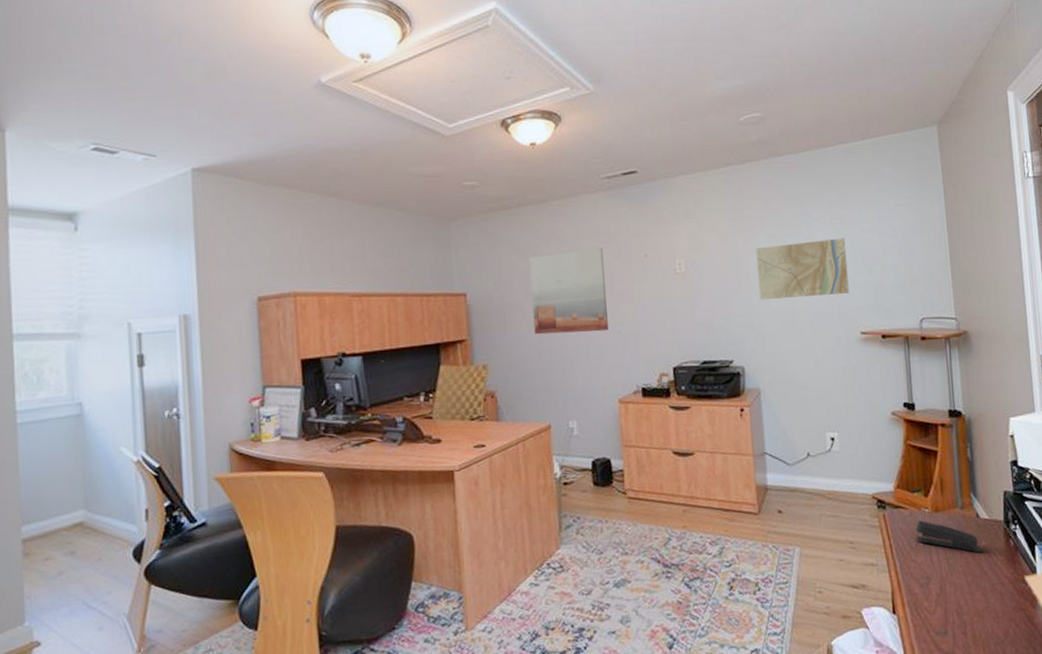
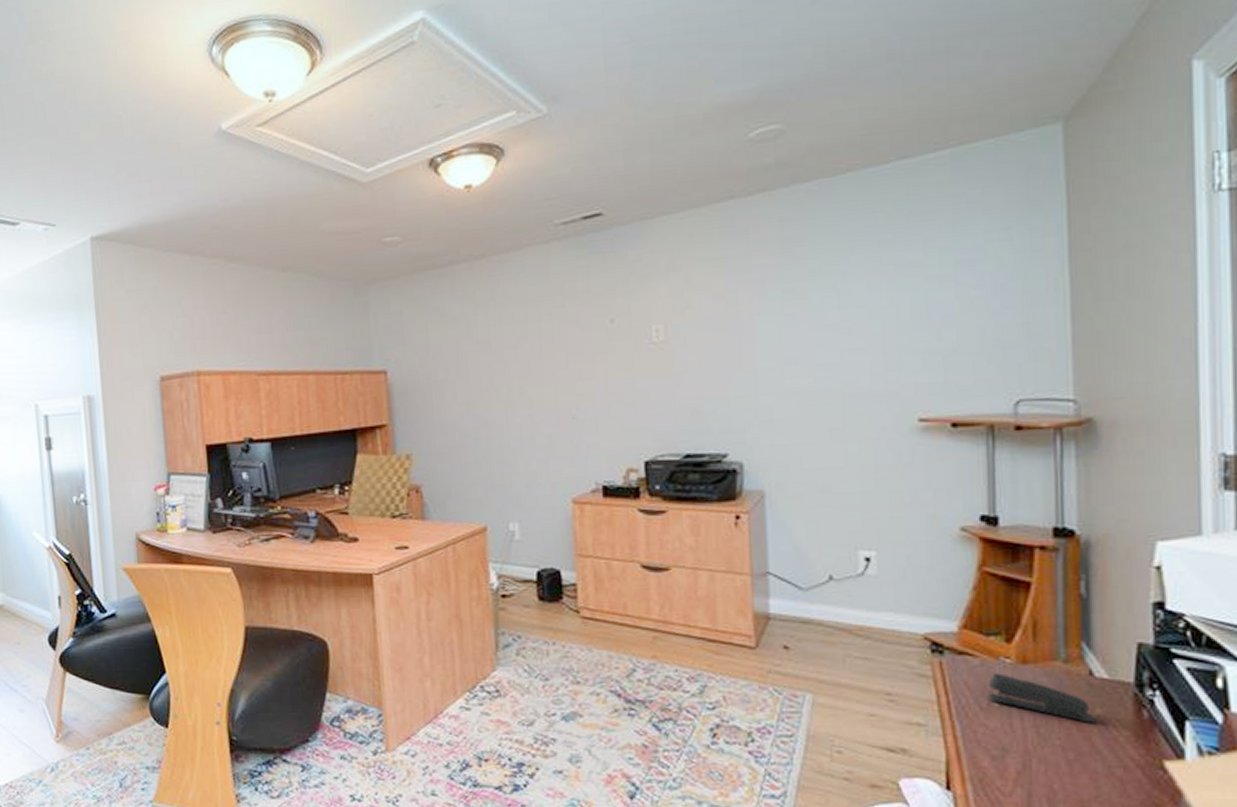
wall art: present [529,247,608,335] -> none [462,312,561,420]
map: present [756,237,849,300] -> none [766,290,904,376]

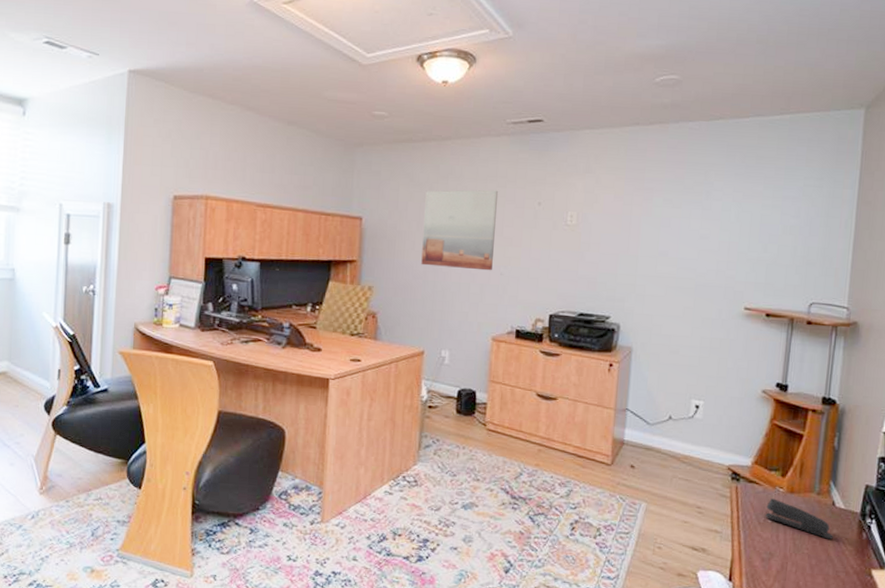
wall art: none [462,312,561,420] -> present [421,190,499,271]

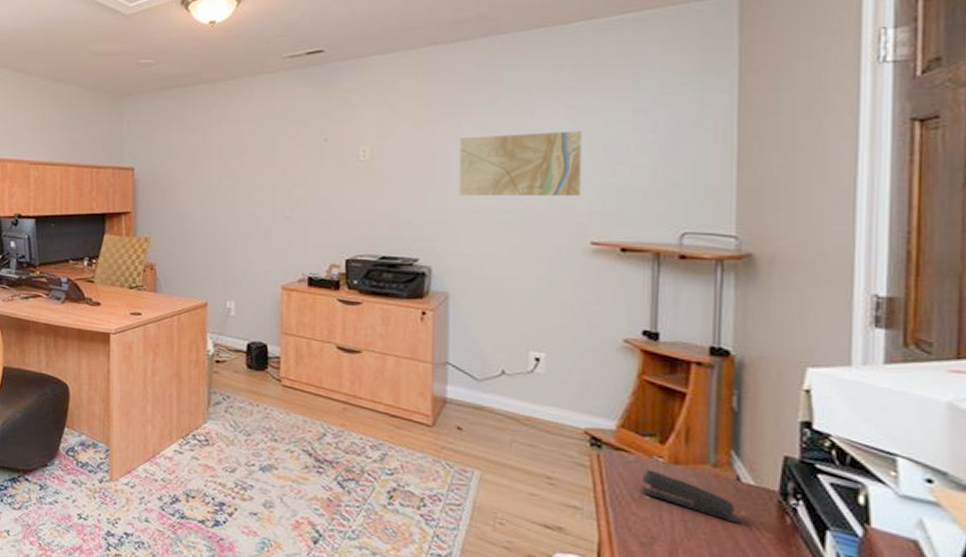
wall art: present [421,190,499,271] -> none [199,129,279,215]
map: none [647,210,745,268] -> present [459,130,582,196]

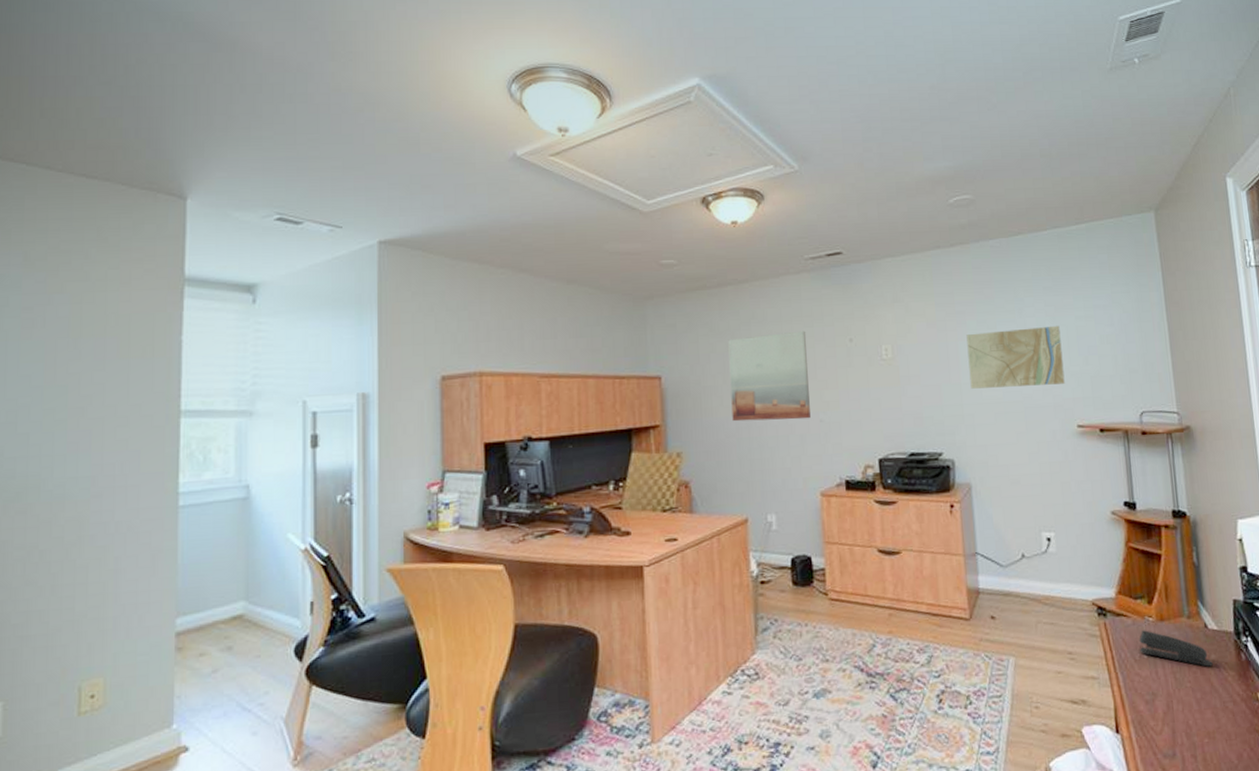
wall art: none [199,129,279,215] -> present [728,331,811,422]

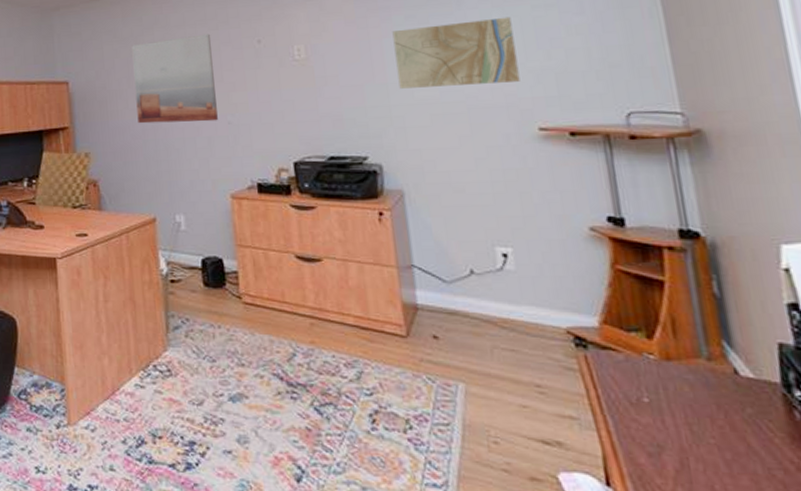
stapler: present [1139,630,1213,667] -> none [635,369,749,423]

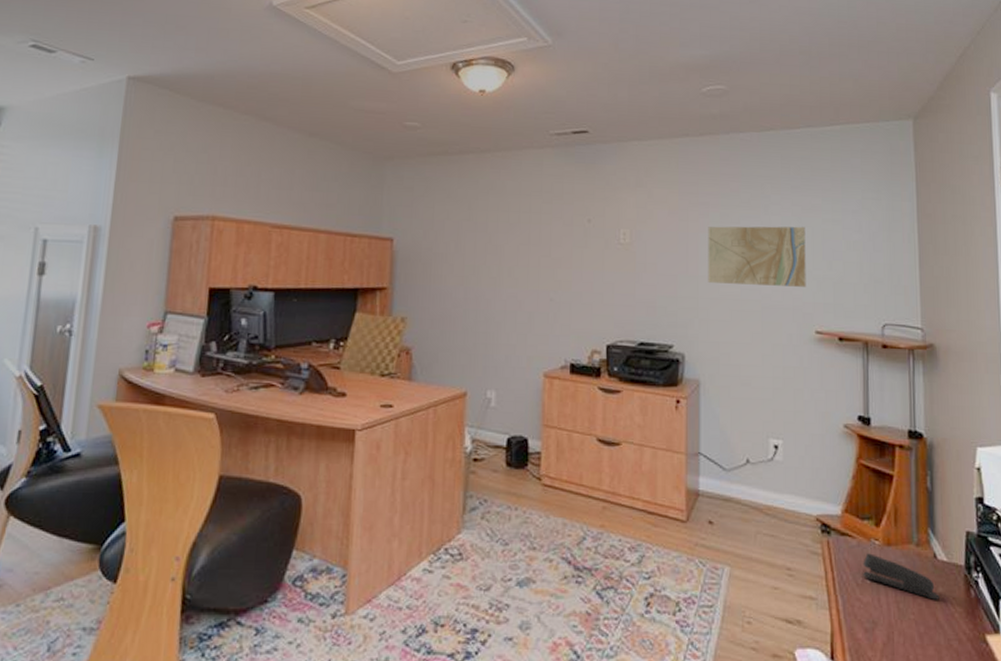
wall art: present [131,34,218,124] -> none [461,206,545,297]
stapler: none [635,369,749,423] -> present [863,553,939,600]

